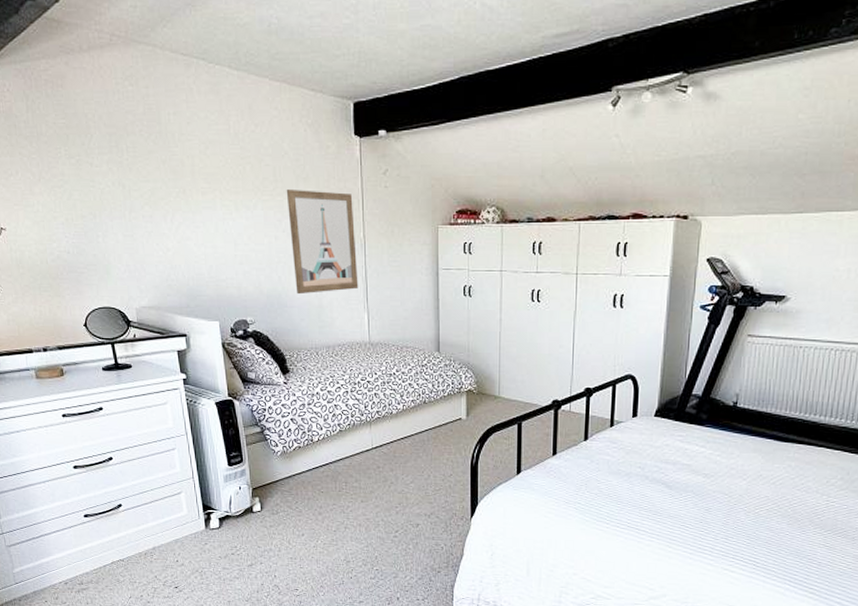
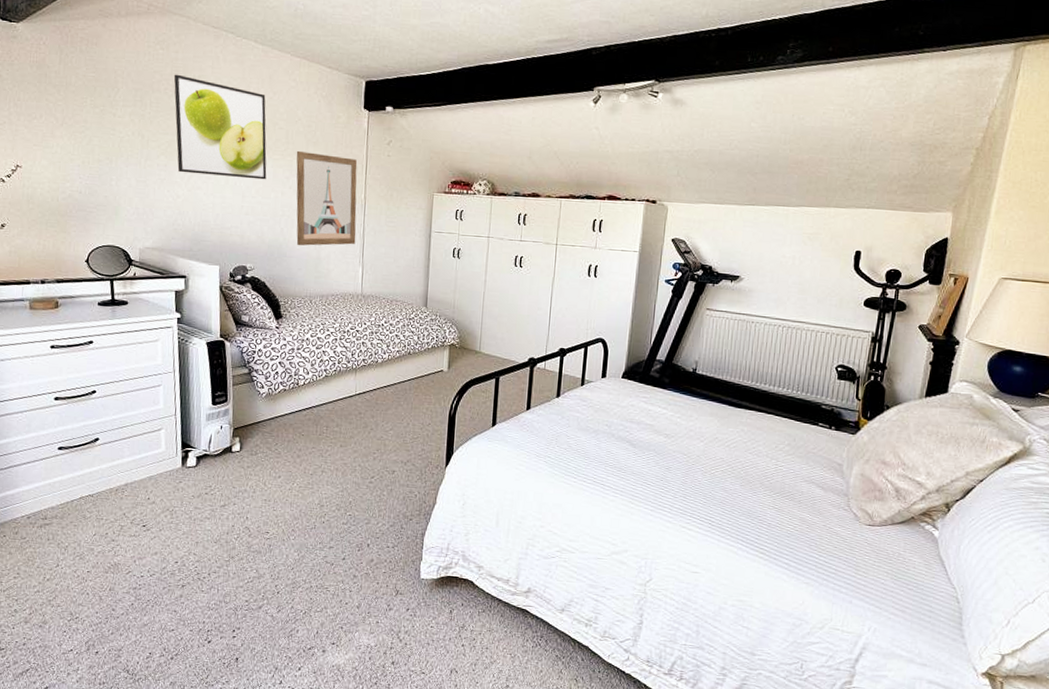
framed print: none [147,112,257,224] -> present [173,74,267,180]

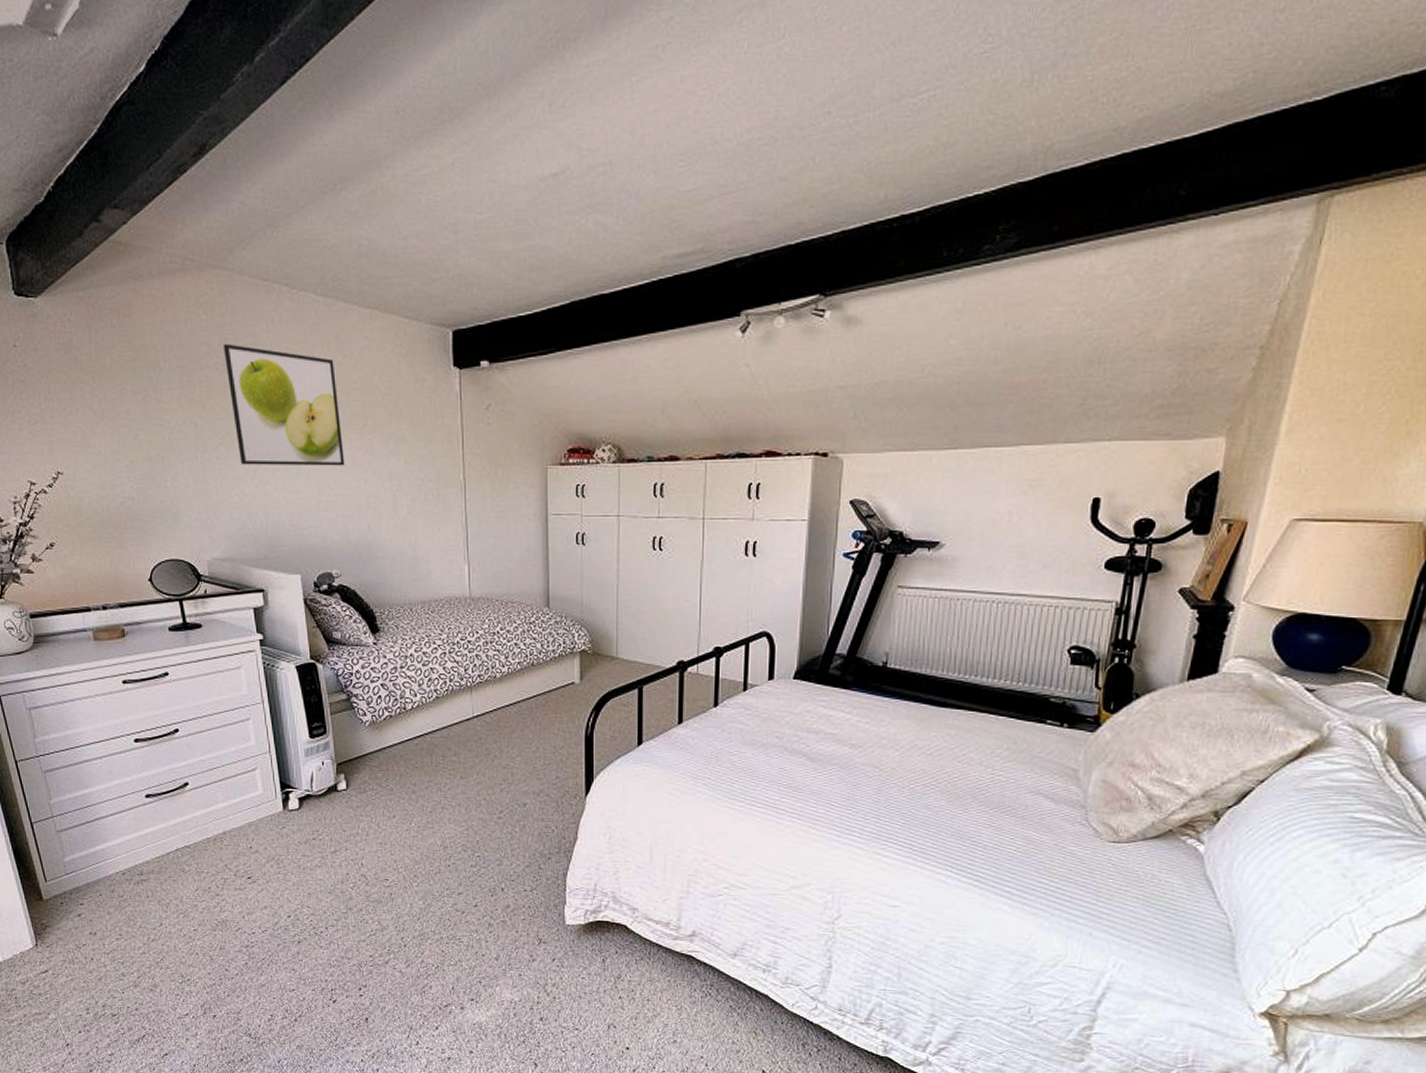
wall art: present [296,151,358,246] -> none [377,427,458,544]

